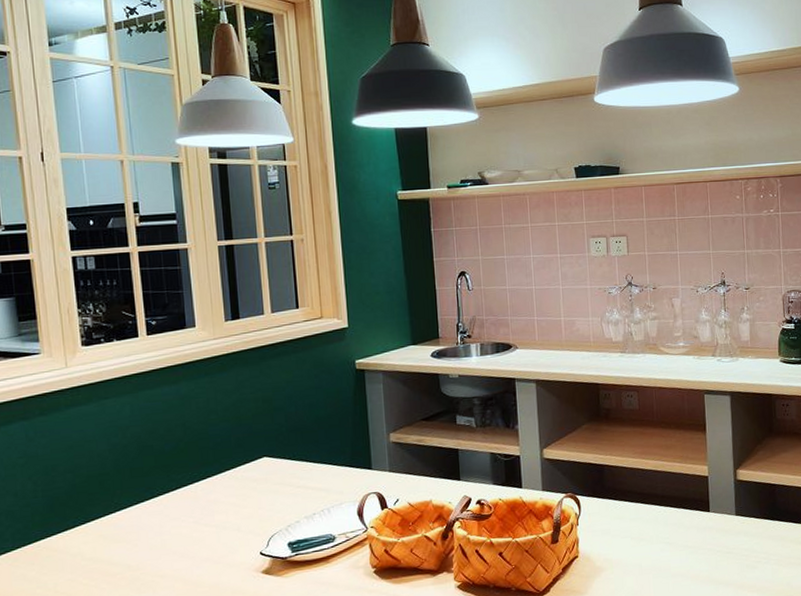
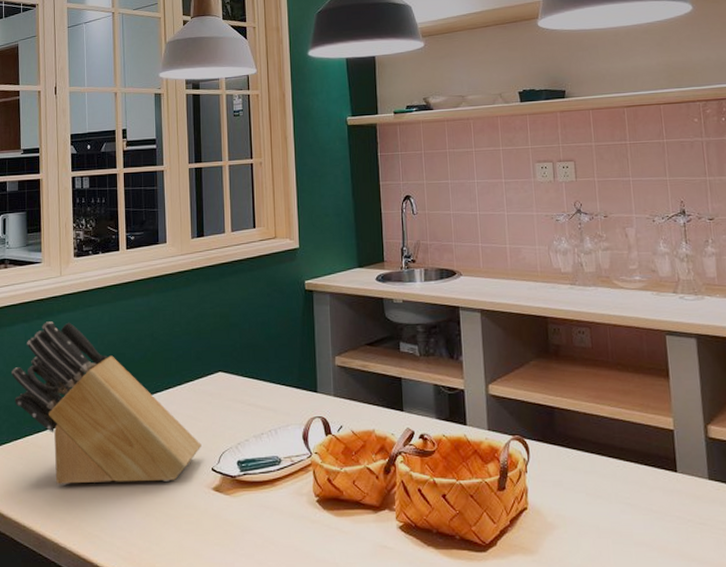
knife block: none [12,416,248,587] -> present [12,321,202,485]

